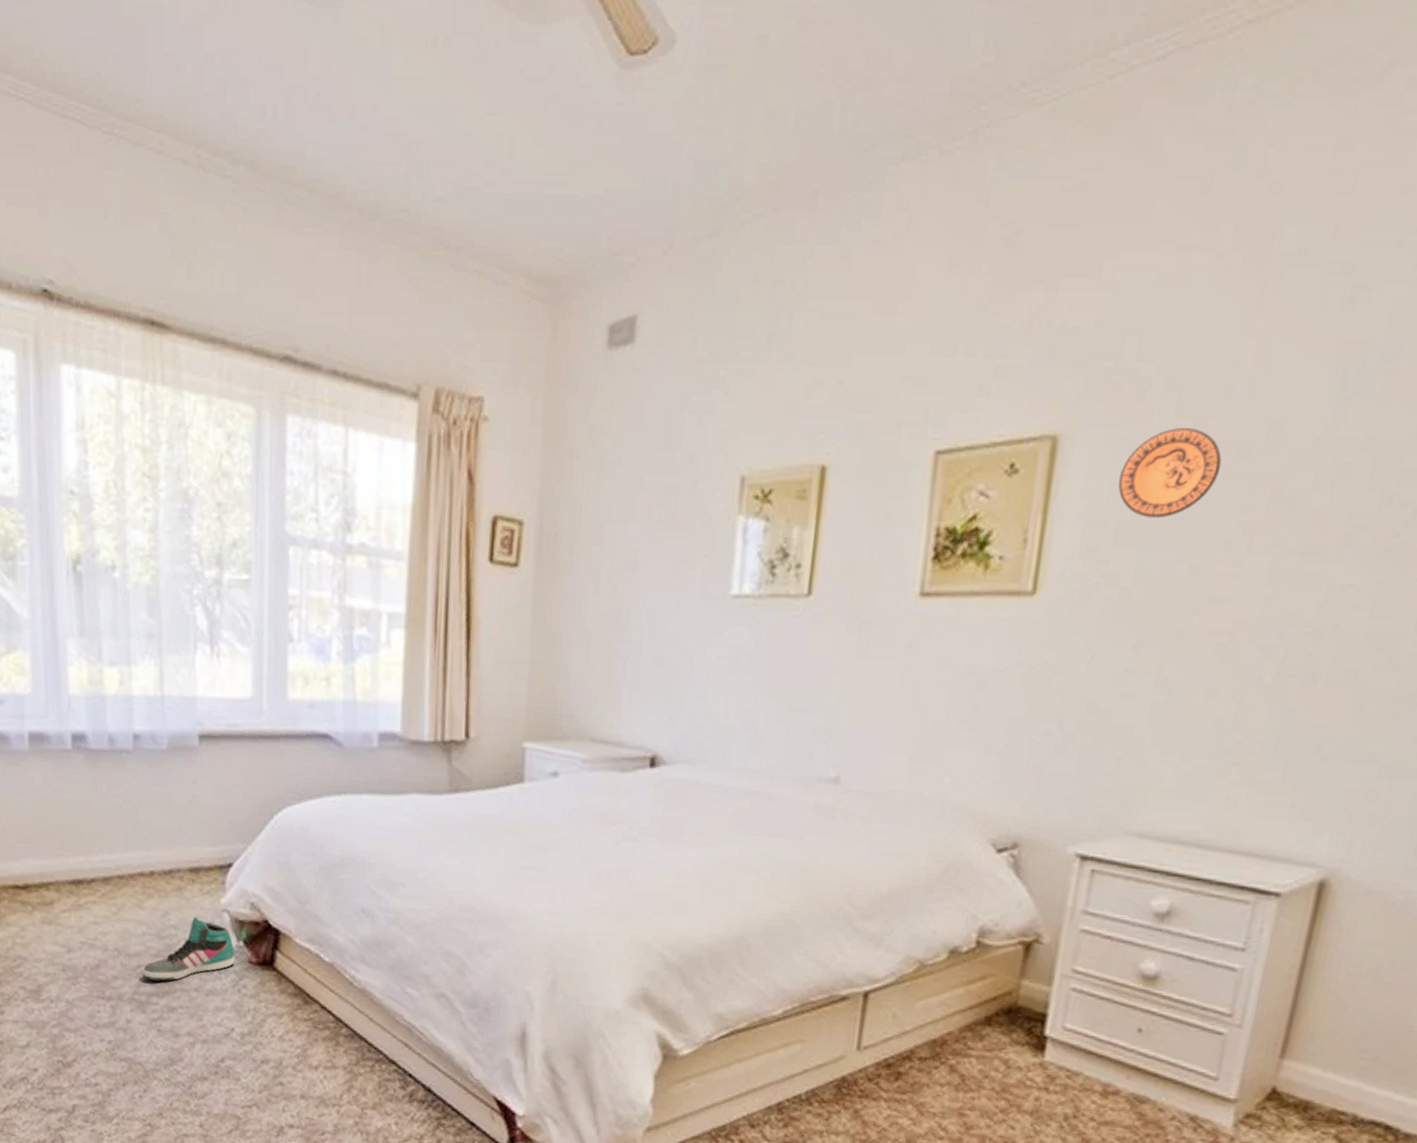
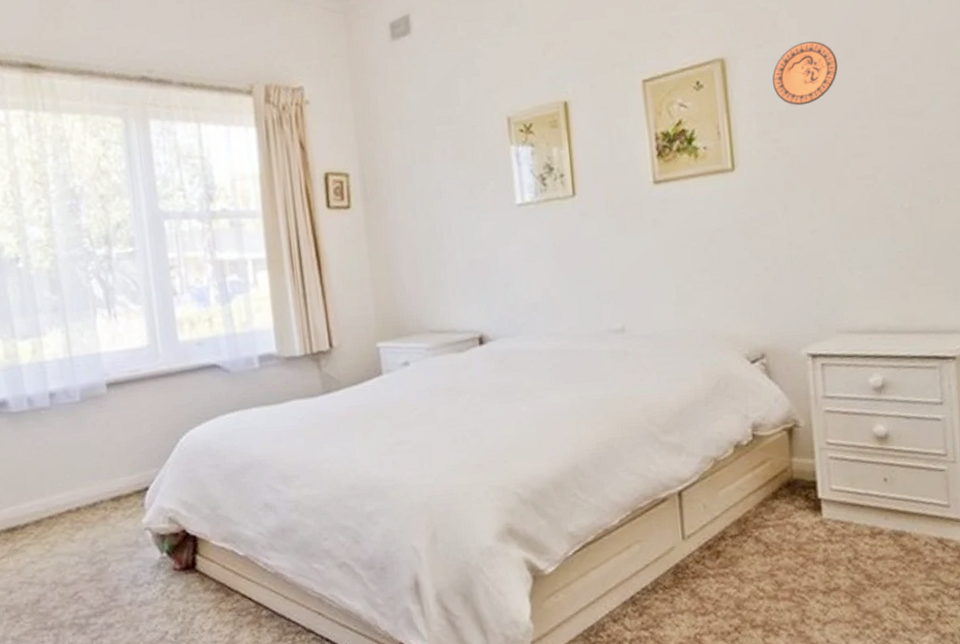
sneaker: present [142,916,235,981] -> none [79,539,161,604]

